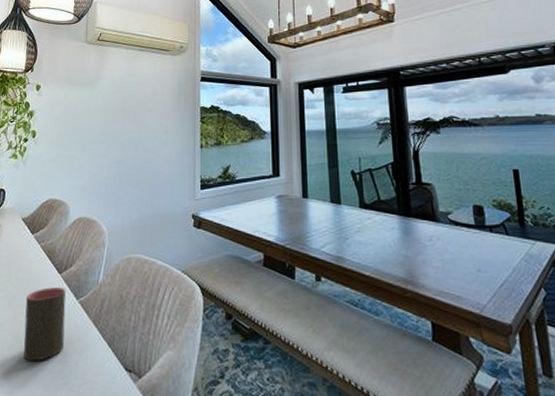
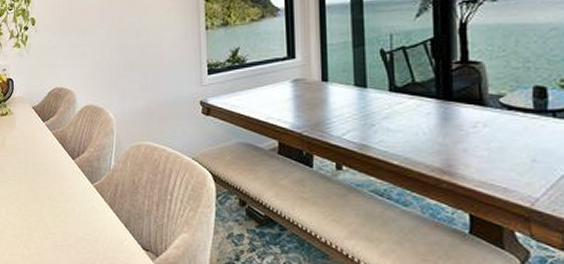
cup: present [23,287,66,361] -> none [45,172,84,238]

